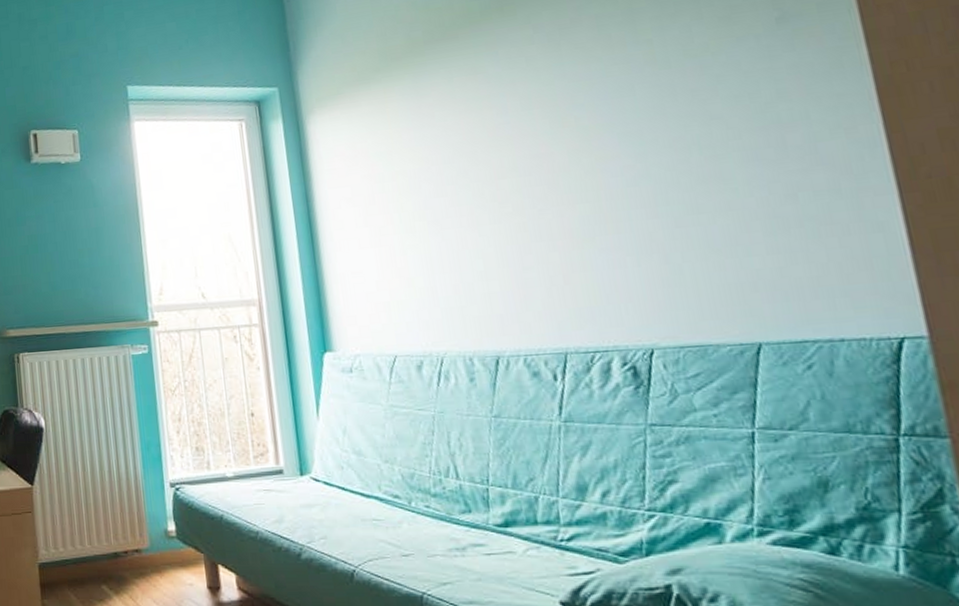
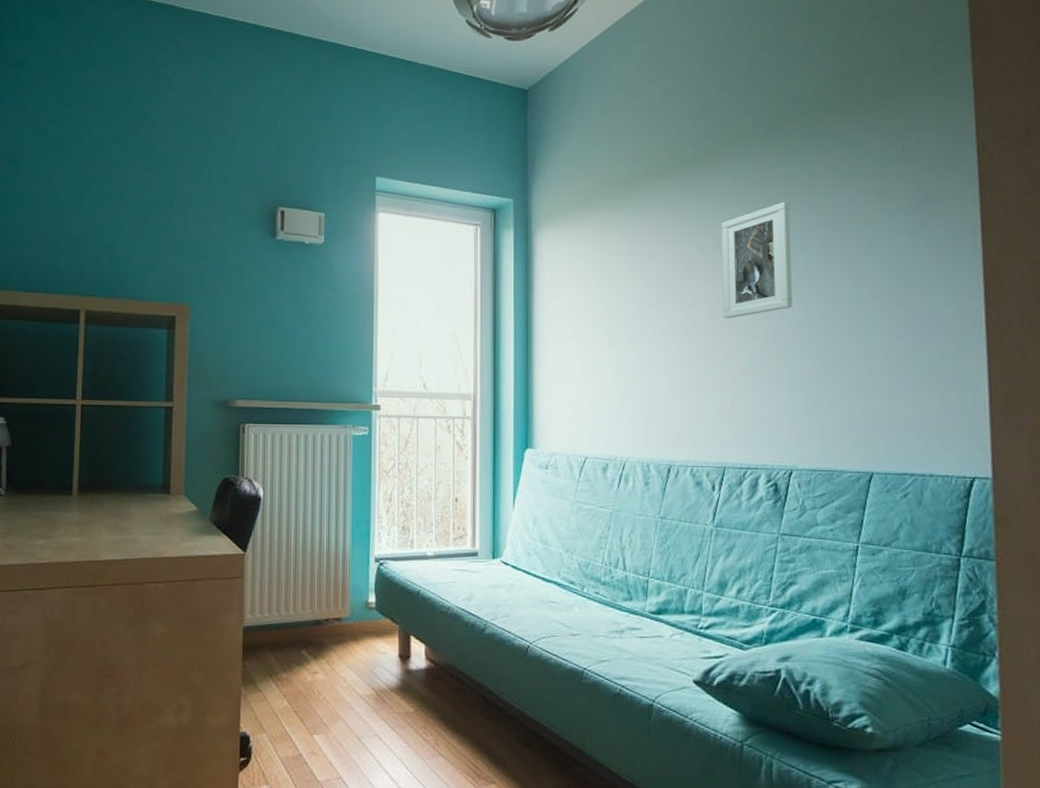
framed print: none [524,44,627,185] -> present [721,201,793,318]

